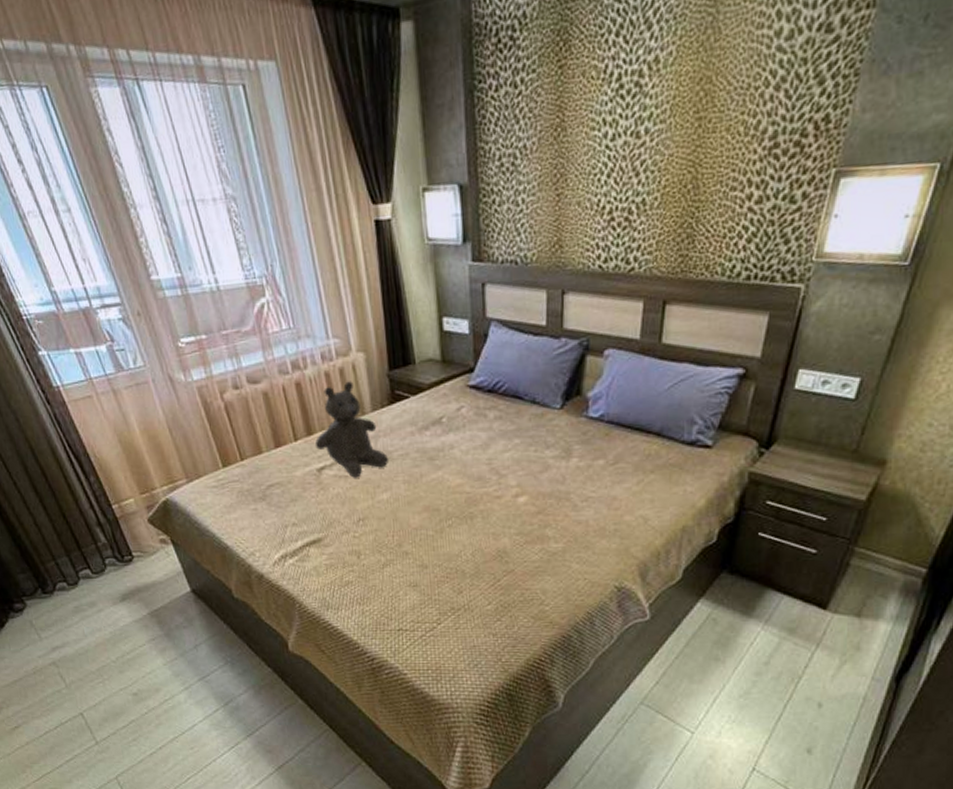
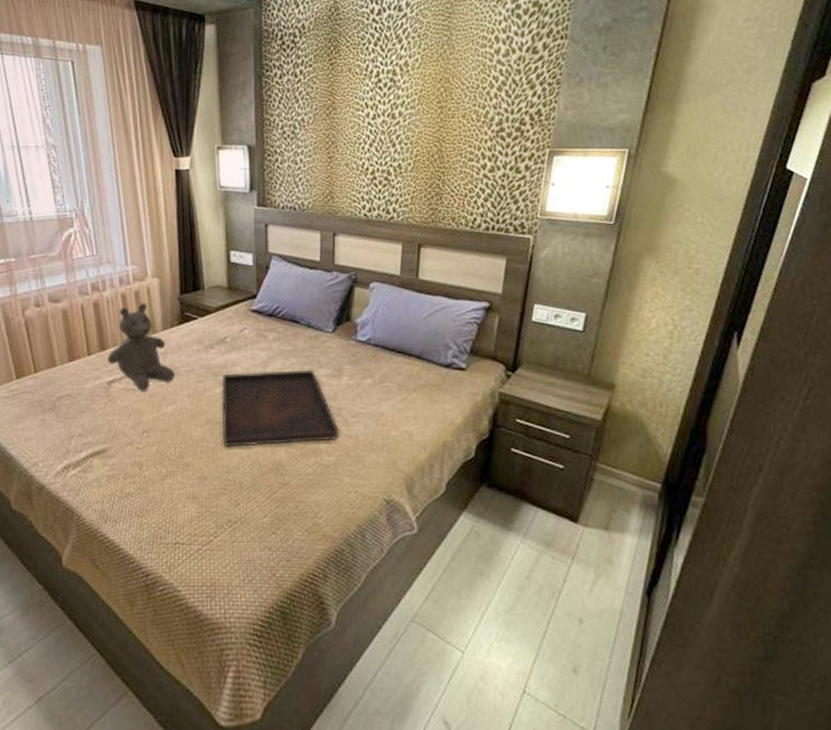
serving tray: none [439,450,567,535] -> present [221,369,339,448]

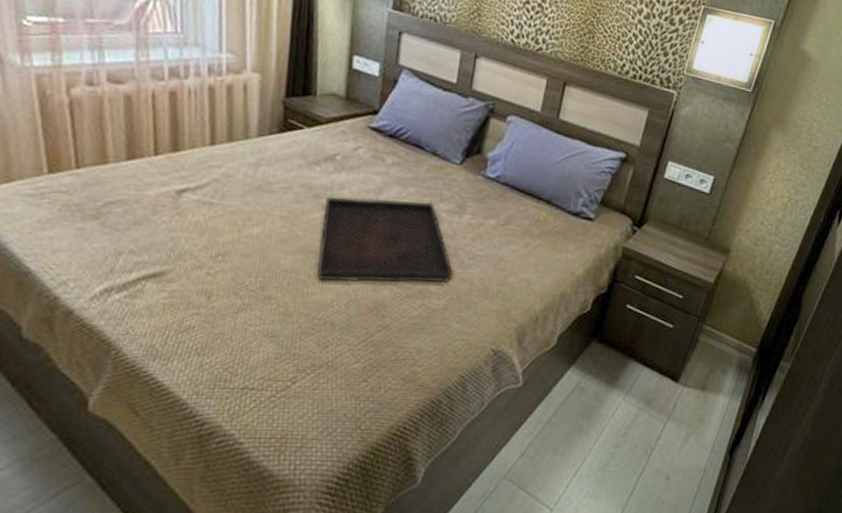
teddy bear: present [107,303,175,391] -> none [179,100,267,207]

